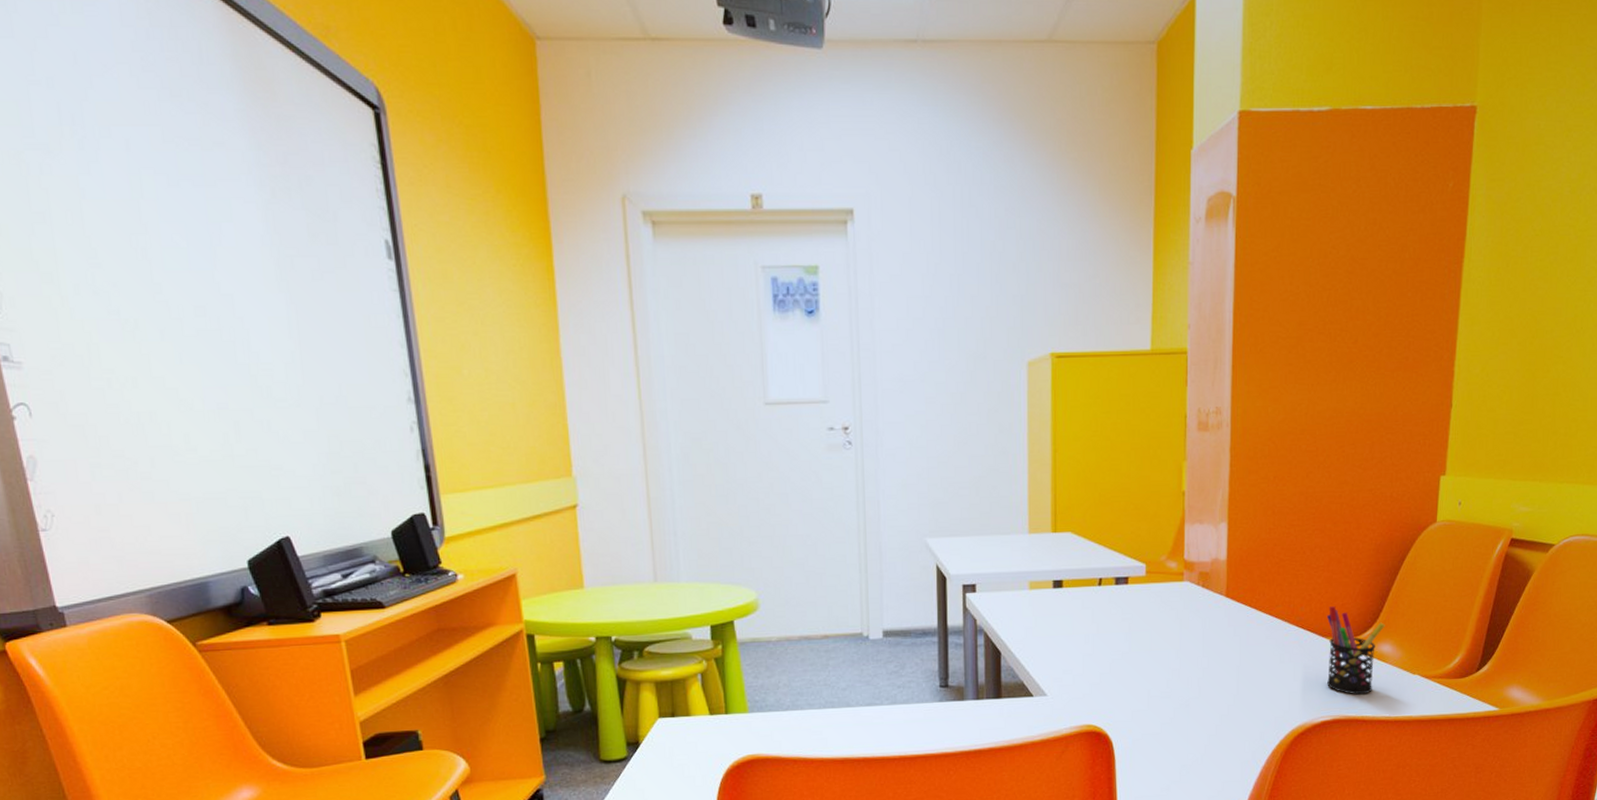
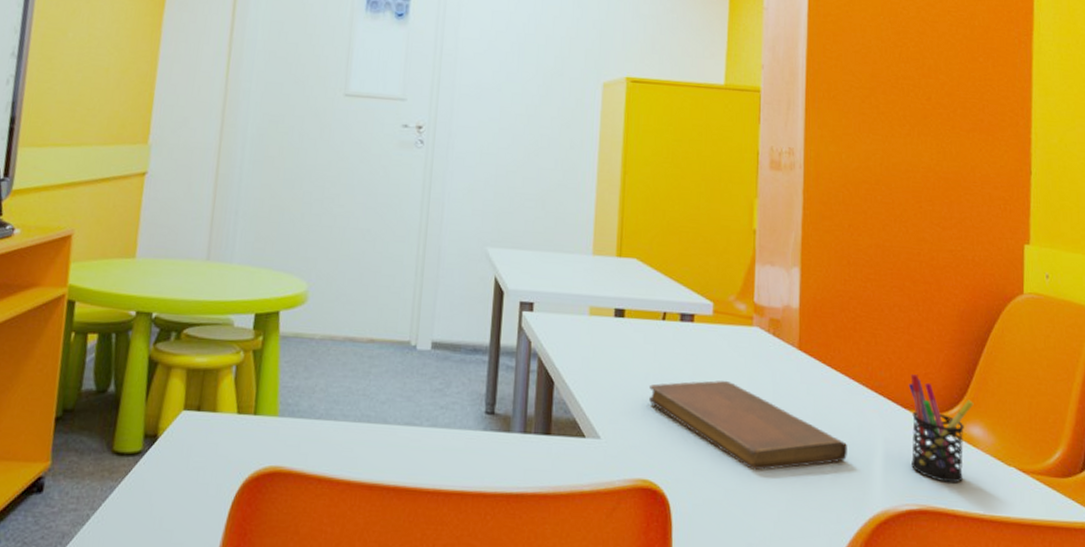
notebook: none [1090,633,1270,706] -> present [649,380,847,471]

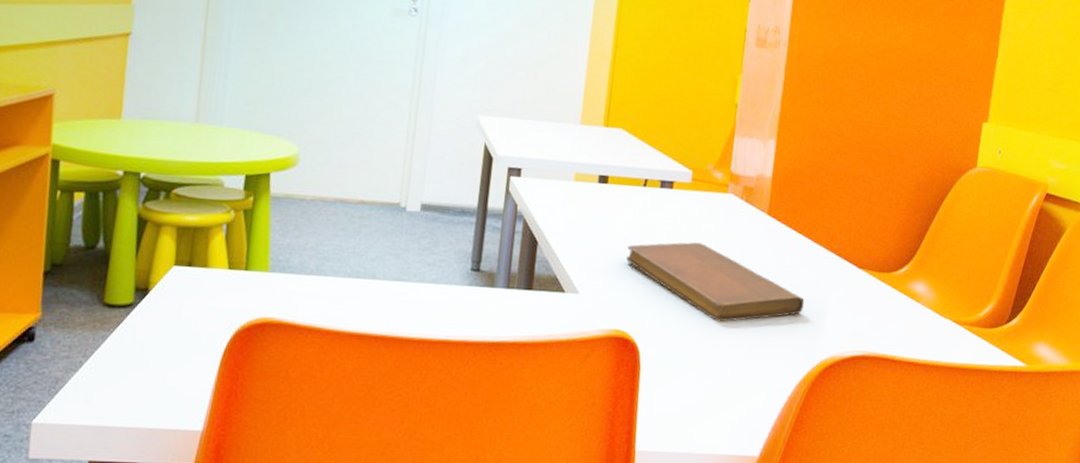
pen holder: present [908,374,974,484] -> none [859,238,921,333]

